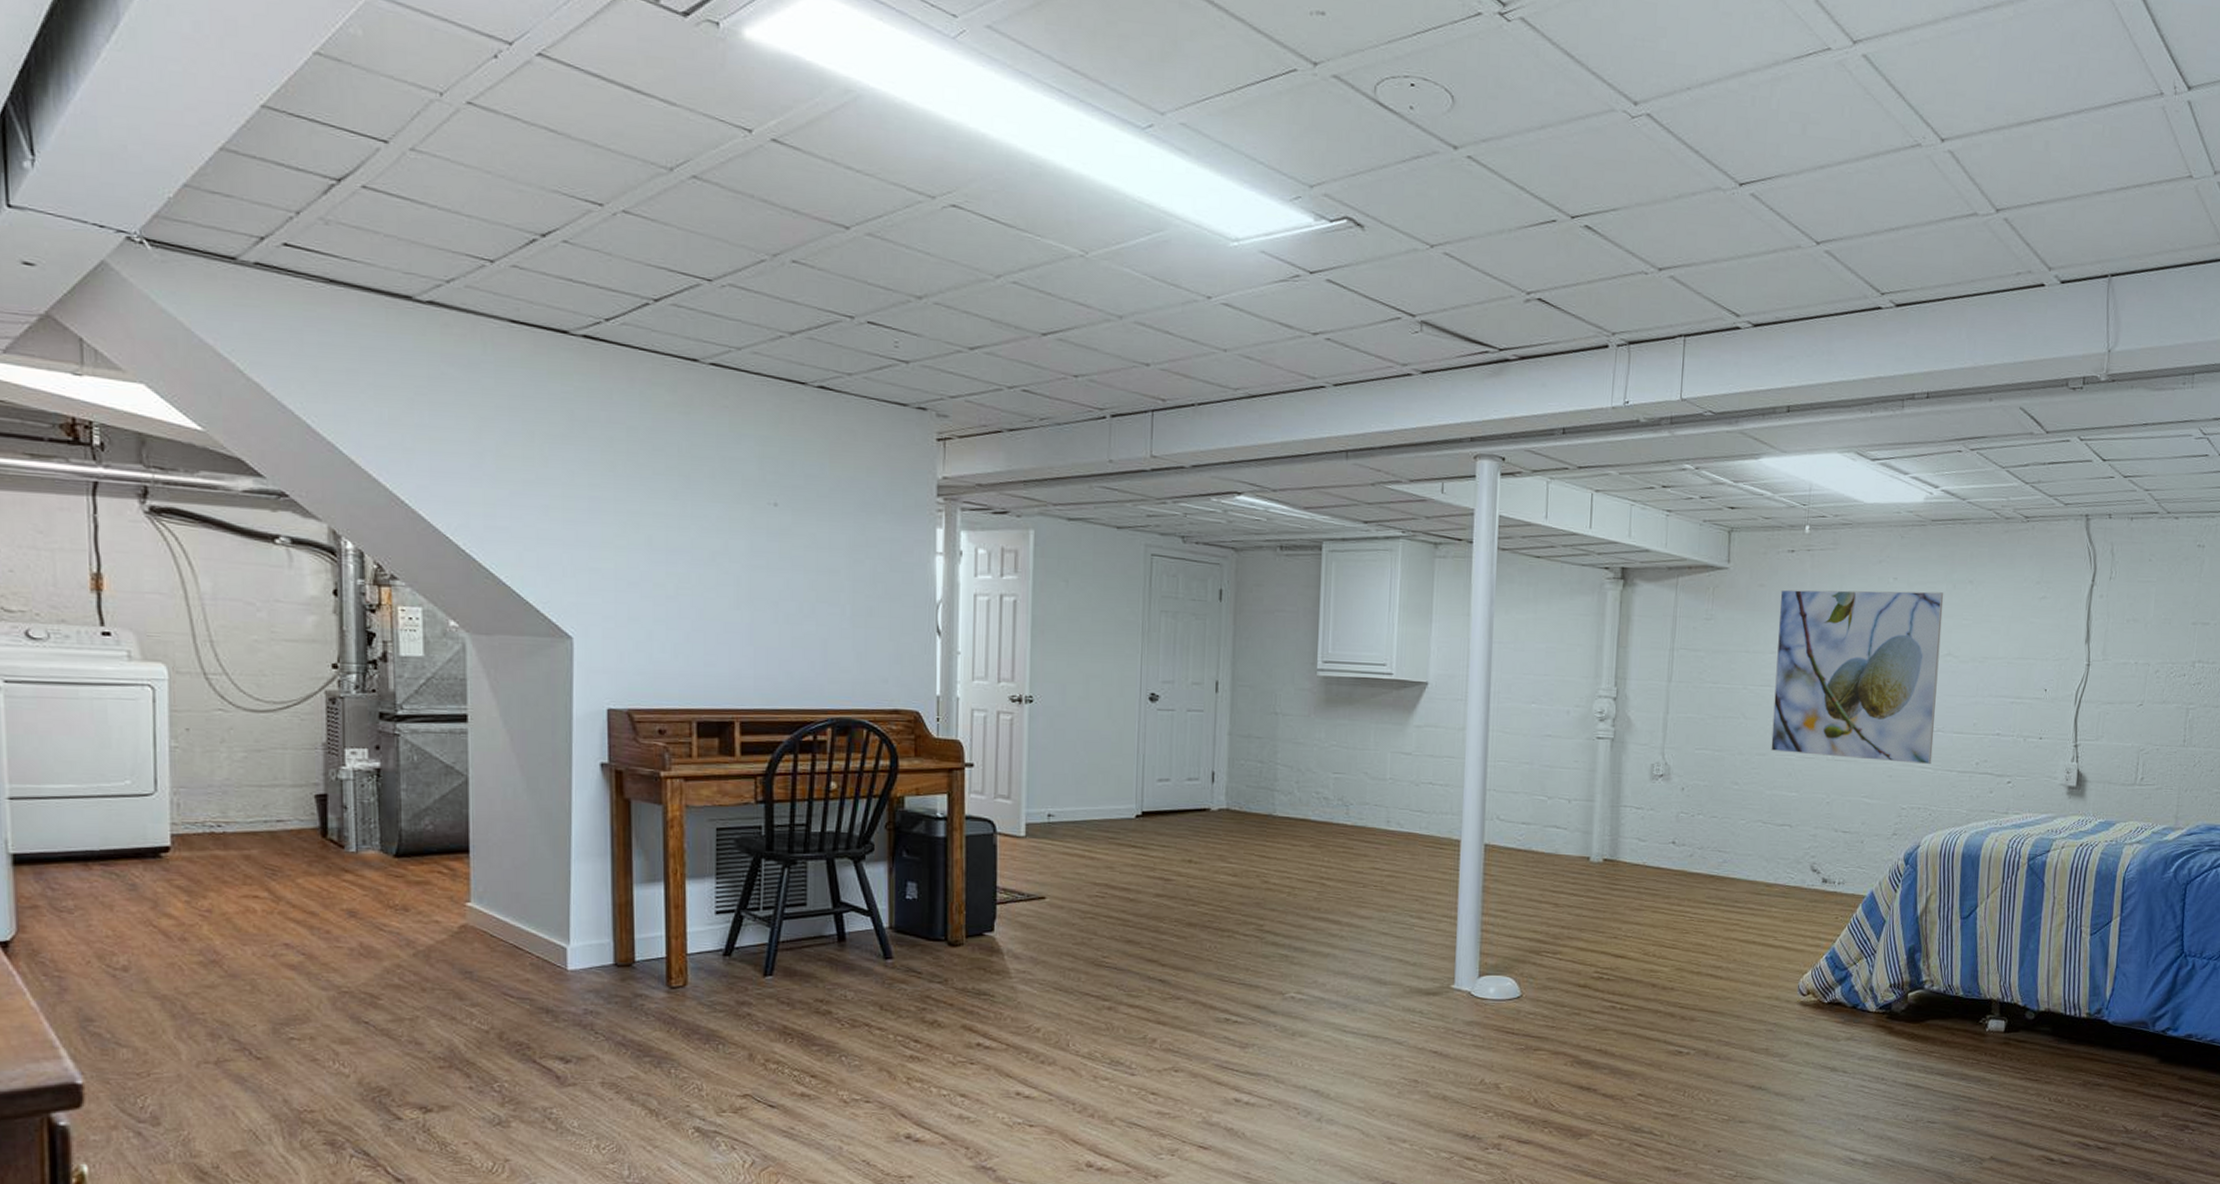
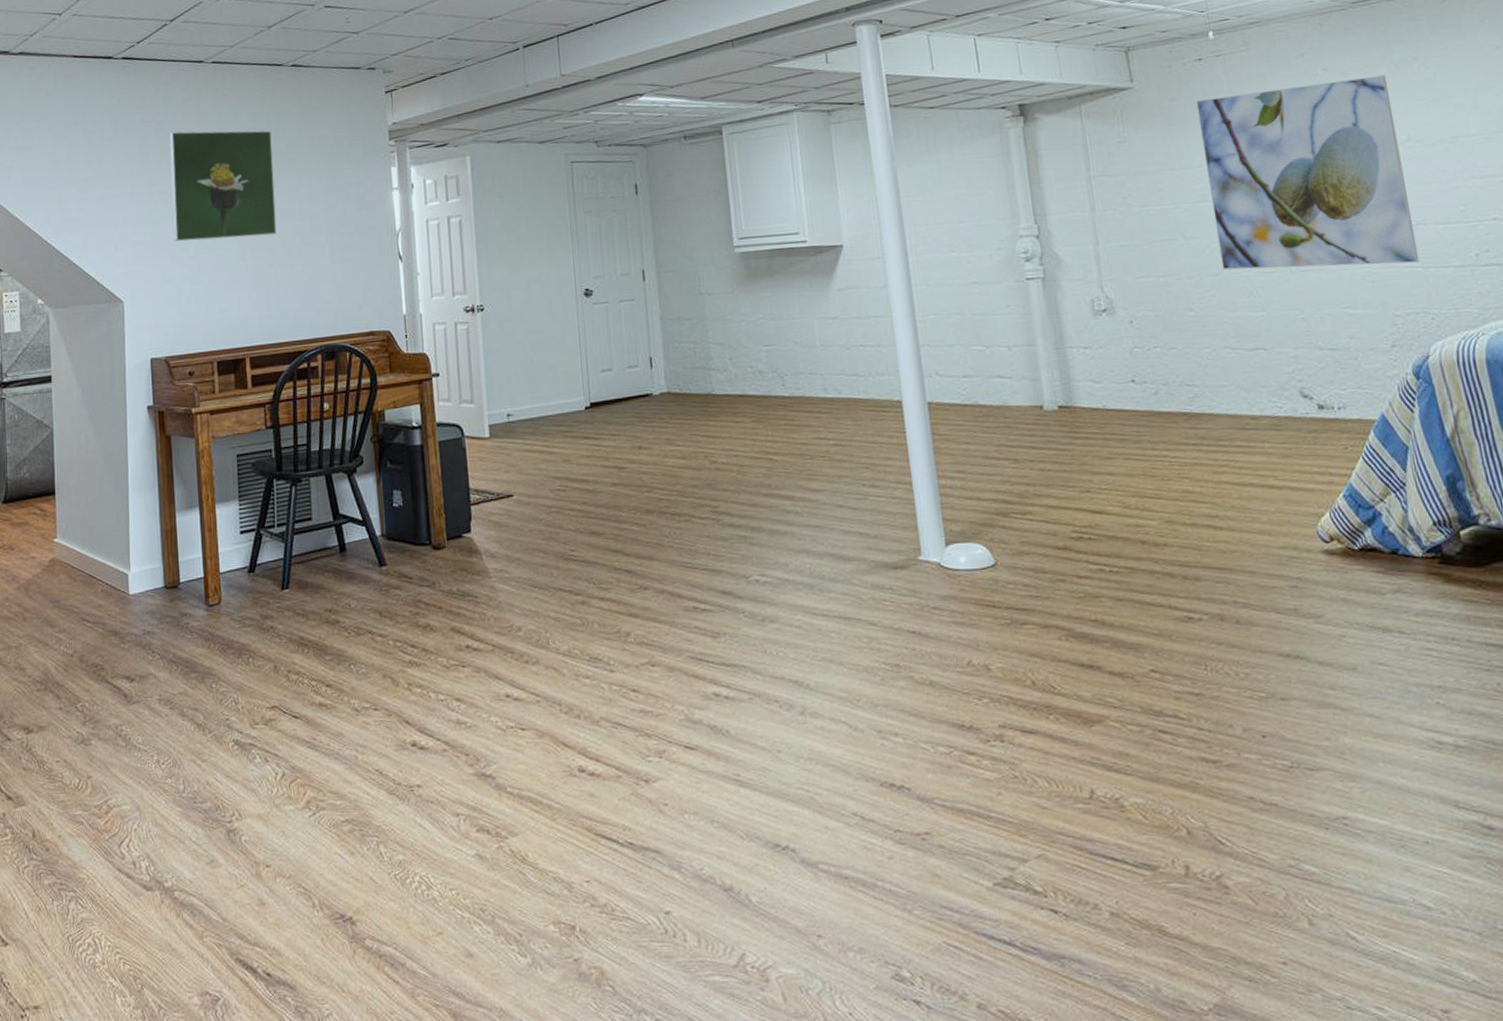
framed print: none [645,440,785,585] -> present [169,130,277,242]

